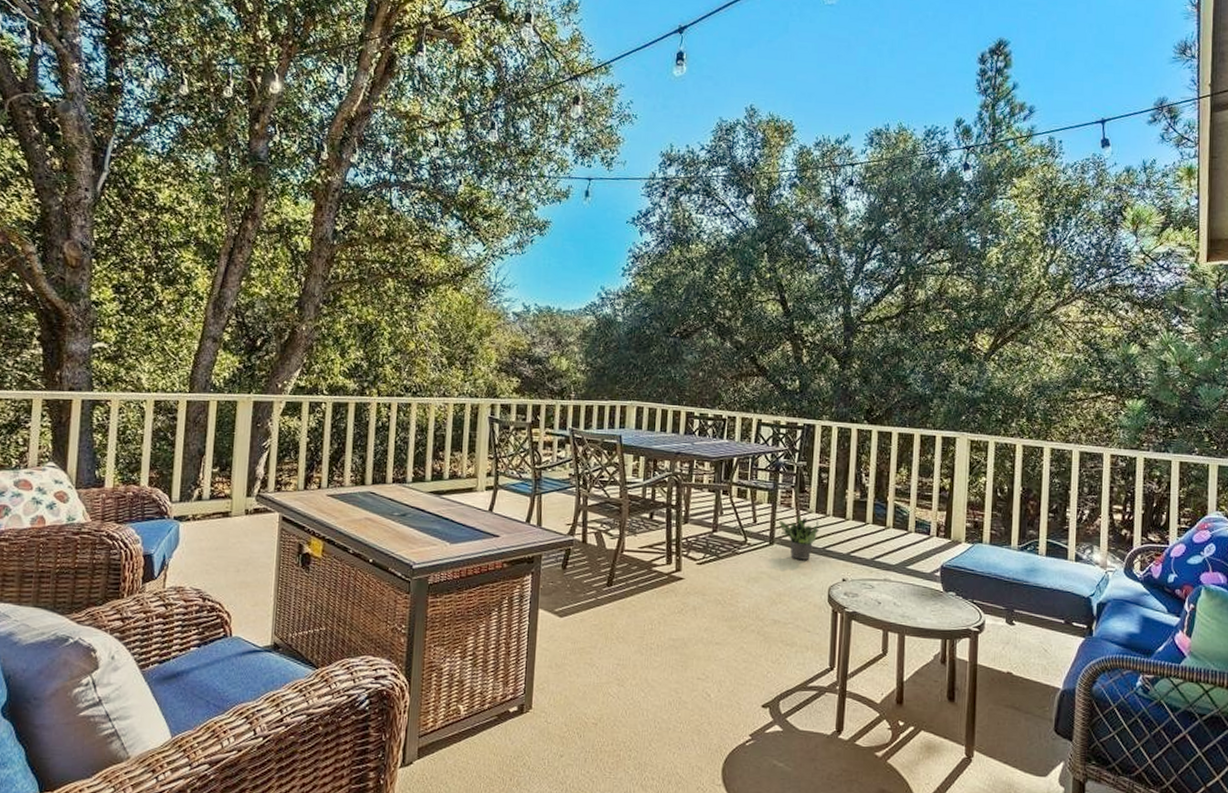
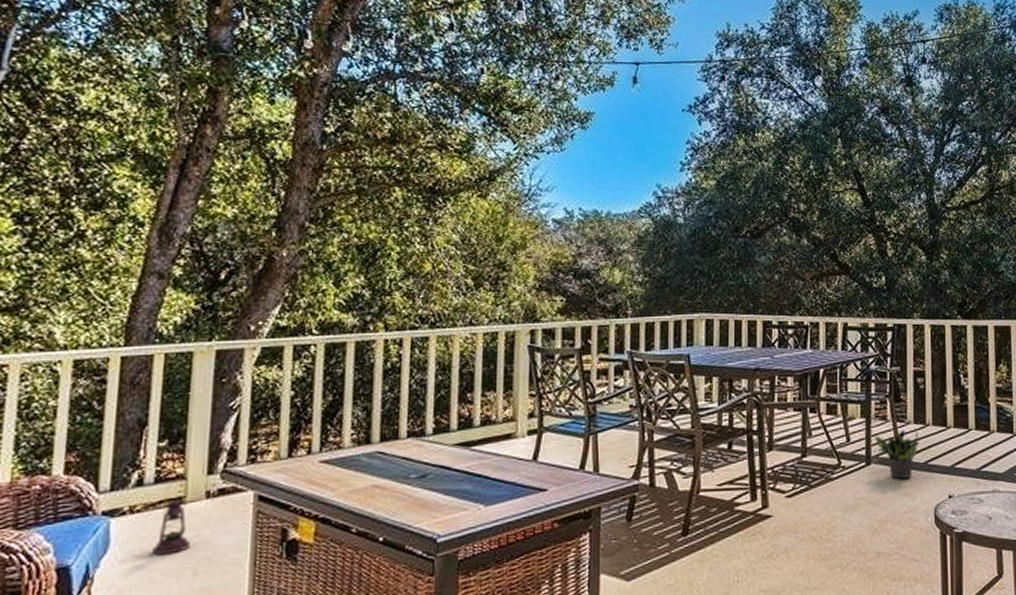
lantern: none [208,498,234,554] -> present [153,479,190,556]

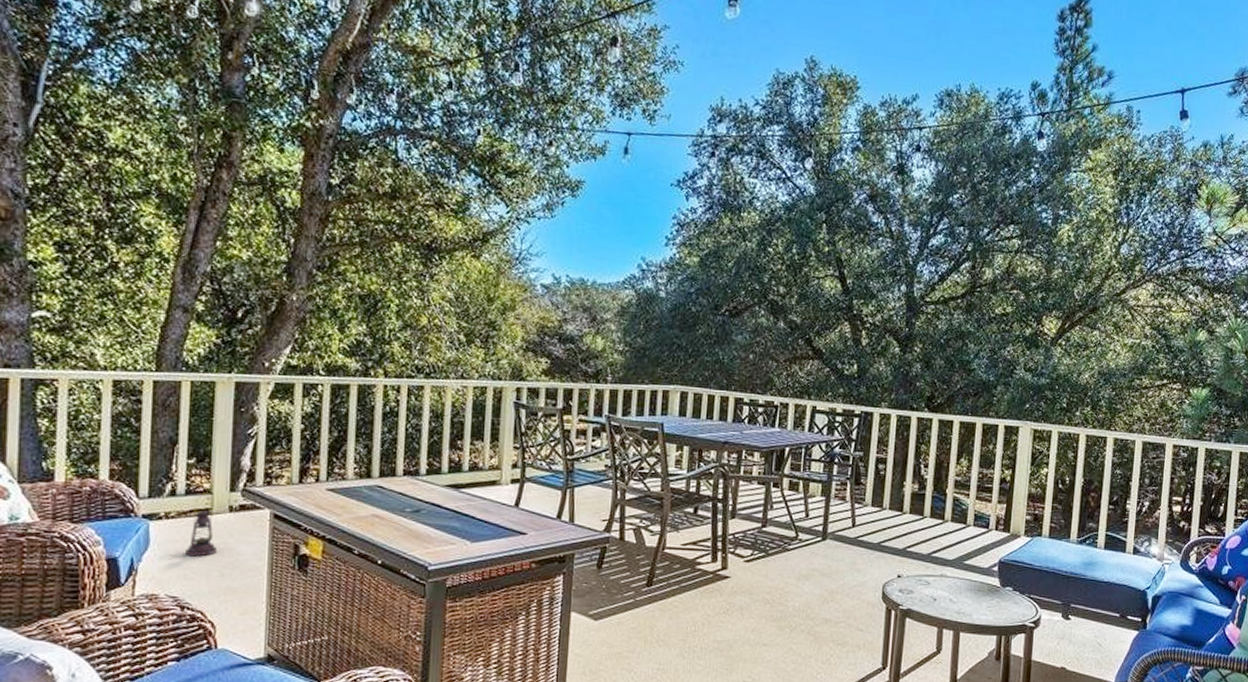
potted plant: present [874,428,920,479] -> none [832,509,875,556]

